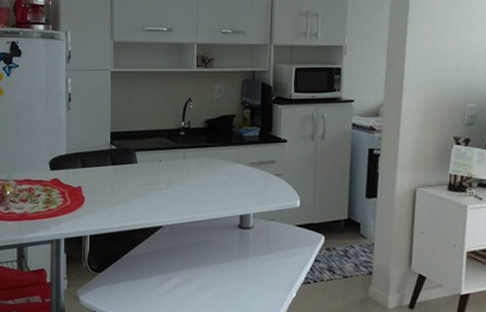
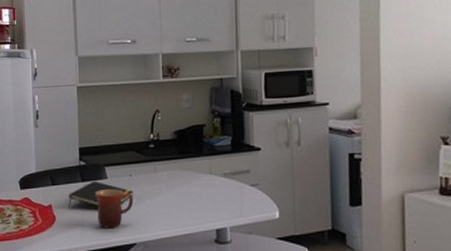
notepad: none [98,164,162,190] -> present [68,180,133,207]
mug: none [125,174,162,211] -> present [95,189,134,228]

